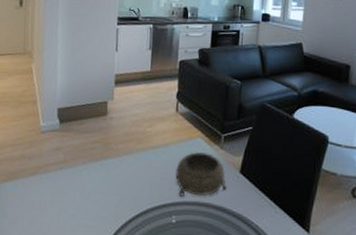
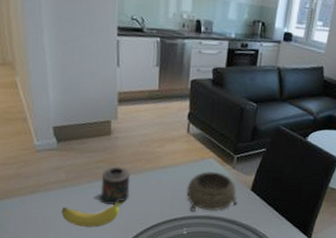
banana: none [56,182,118,213] -> present [61,199,127,227]
candle: none [87,147,123,188] -> present [94,166,131,205]

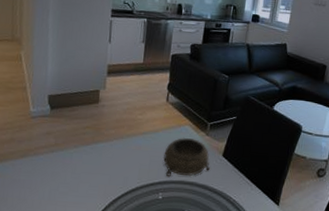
banana: present [61,199,127,227] -> none [47,163,108,191]
candle: present [94,166,131,205] -> none [78,132,114,169]

